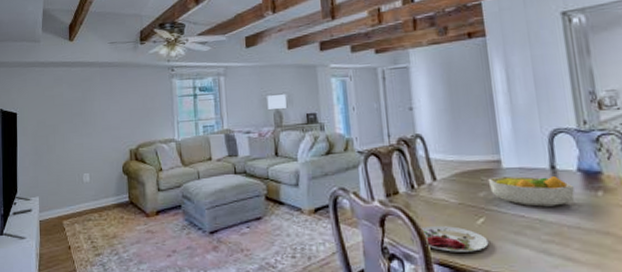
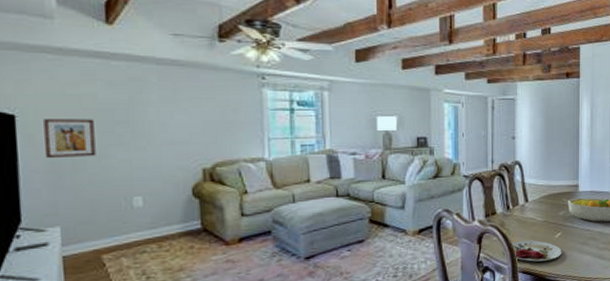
wall art: none [32,113,61,143] -> present [44,119,96,157]

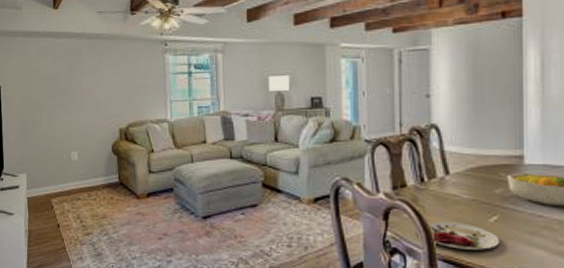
wall art: present [44,119,96,157] -> none [16,87,48,118]

